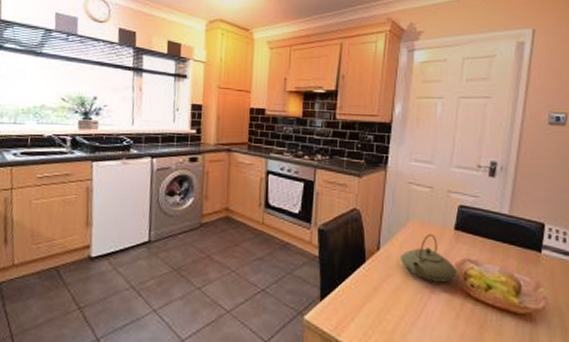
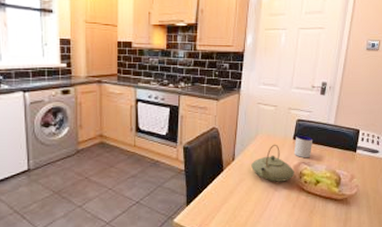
mug: none [455,225,481,255] -> present [293,135,313,159]

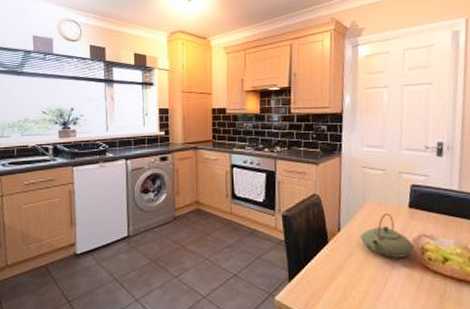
mug: present [293,135,313,159] -> none [411,203,434,231]

